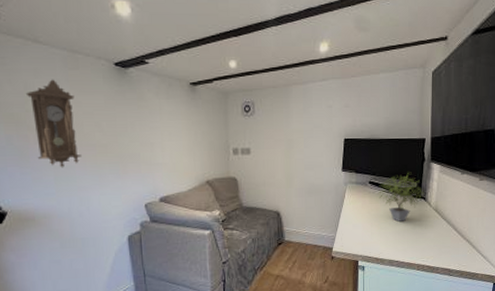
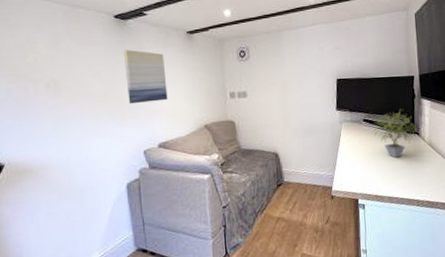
pendulum clock: present [25,79,82,168] -> none [27,32,81,118]
wall art: none [123,100,170,157] -> present [123,50,168,105]

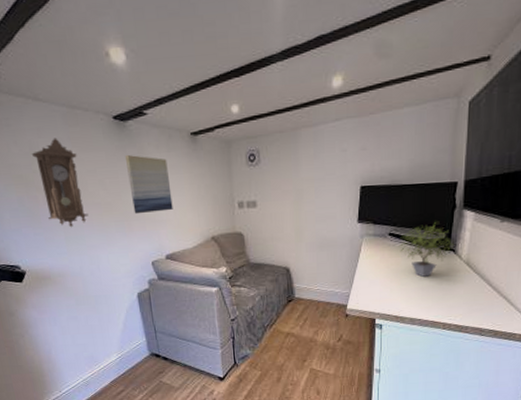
pendulum clock: none [27,32,81,118] -> present [31,138,89,228]

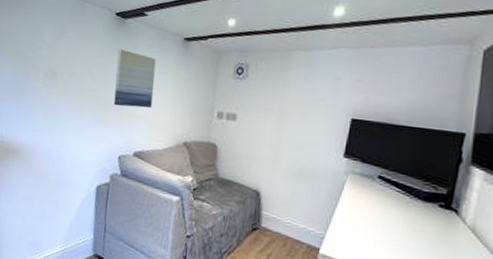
pendulum clock: present [31,138,89,228] -> none [34,24,75,108]
potted plant: present [400,221,454,277] -> none [389,172,457,236]

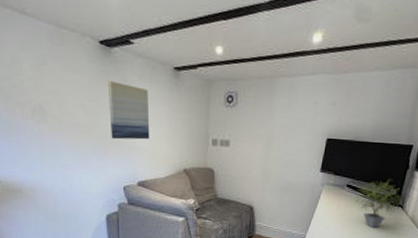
potted plant: none [389,172,457,236] -> present [355,178,403,228]

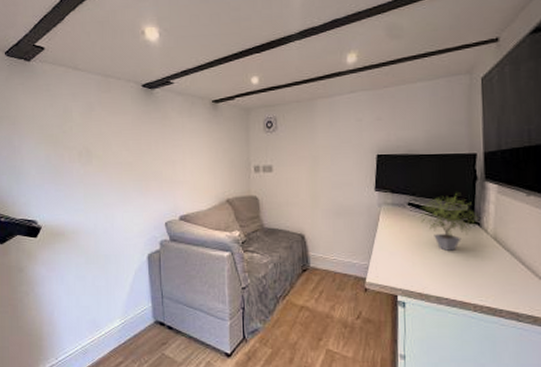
wall art: present [107,81,150,140] -> none [149,119,191,175]

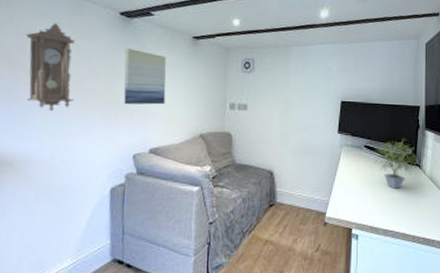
pendulum clock: none [64,102,109,186] -> present [25,23,75,112]
wall art: none [149,119,191,175] -> present [124,48,166,105]

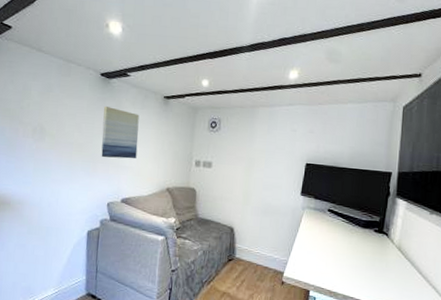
pendulum clock: present [25,23,75,112] -> none [23,83,63,161]
potted plant: present [374,138,419,189] -> none [337,204,387,256]

